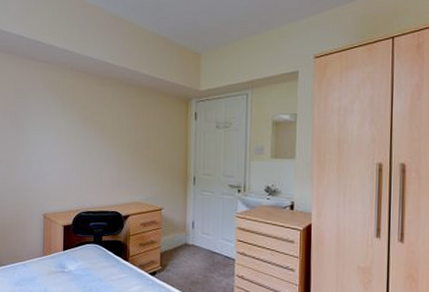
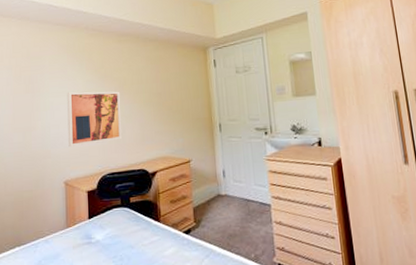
wall art: none [48,130,100,184] -> present [67,91,123,148]

